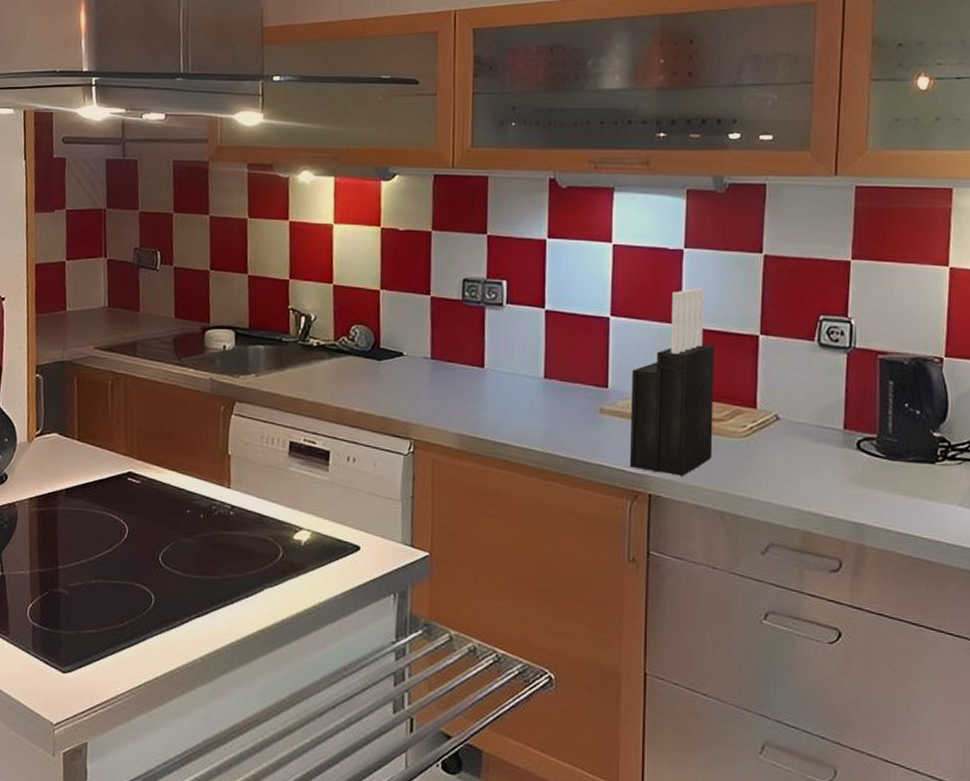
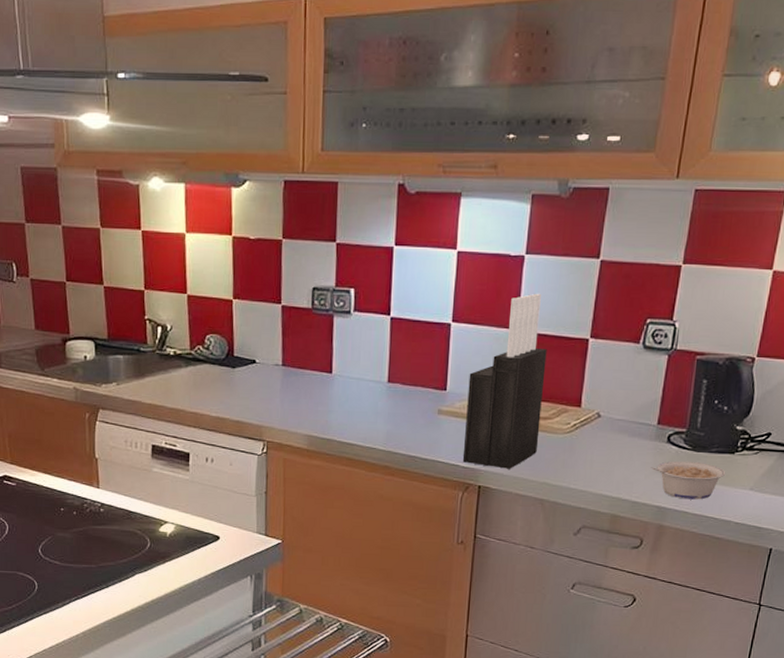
legume: none [841,470,928,516] -> present [650,460,726,500]

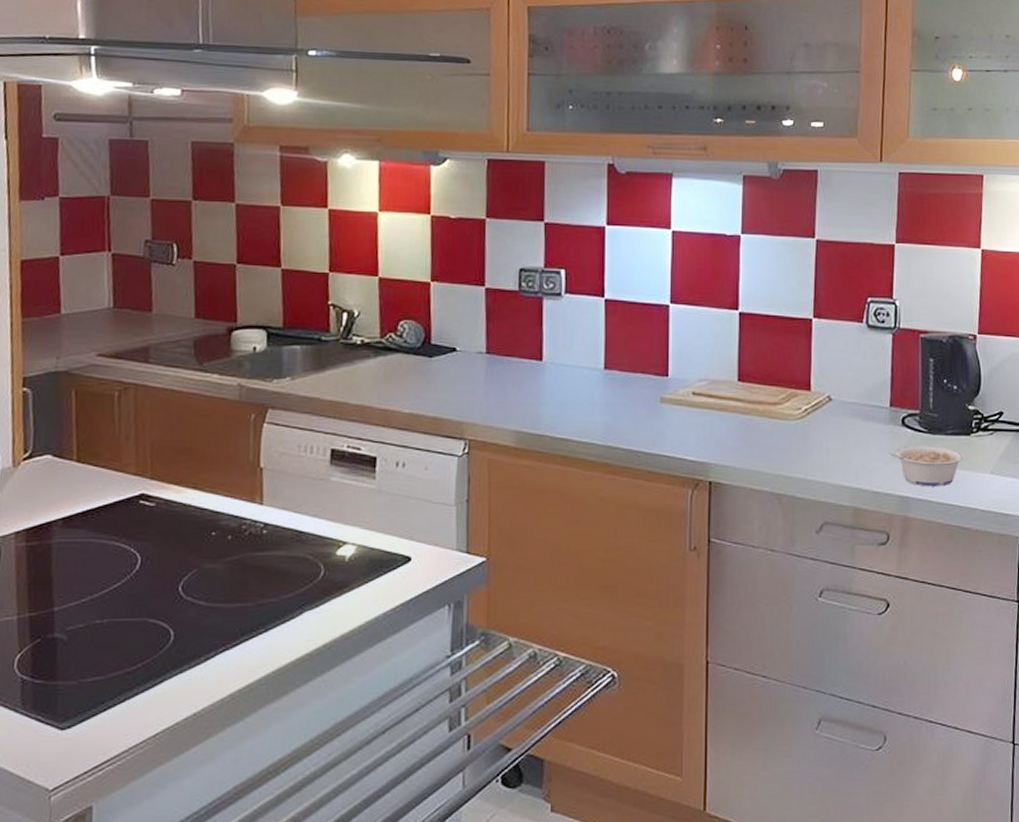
knife block: present [462,293,547,469] -> none [690,273,771,461]

